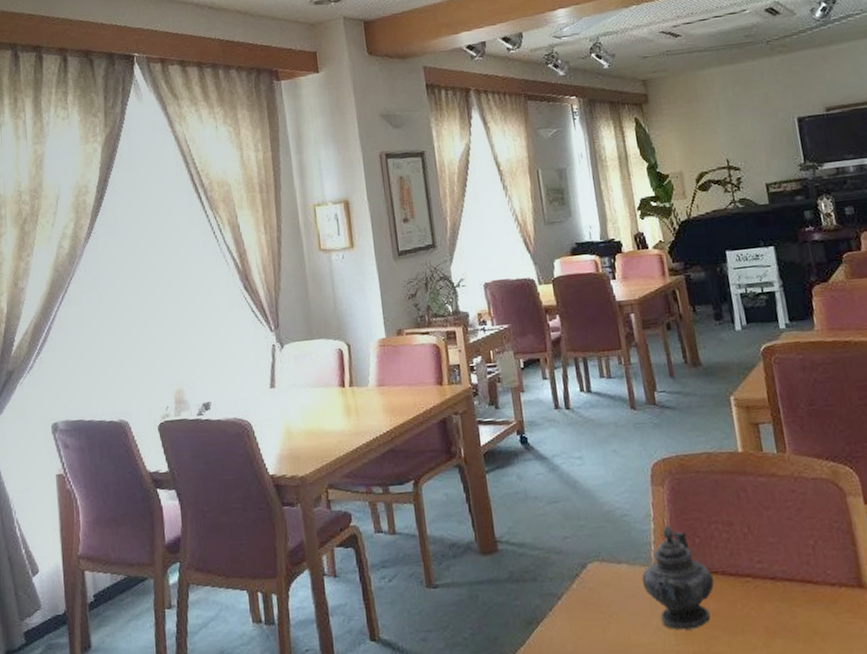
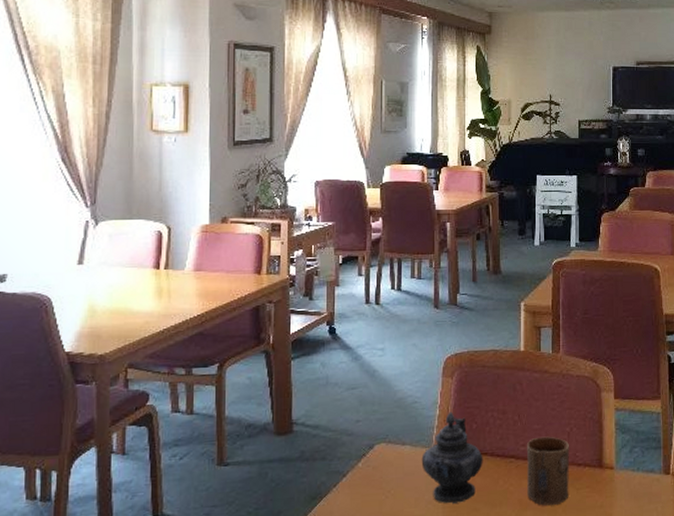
cup: none [762,551,826,634] -> present [526,436,570,506]

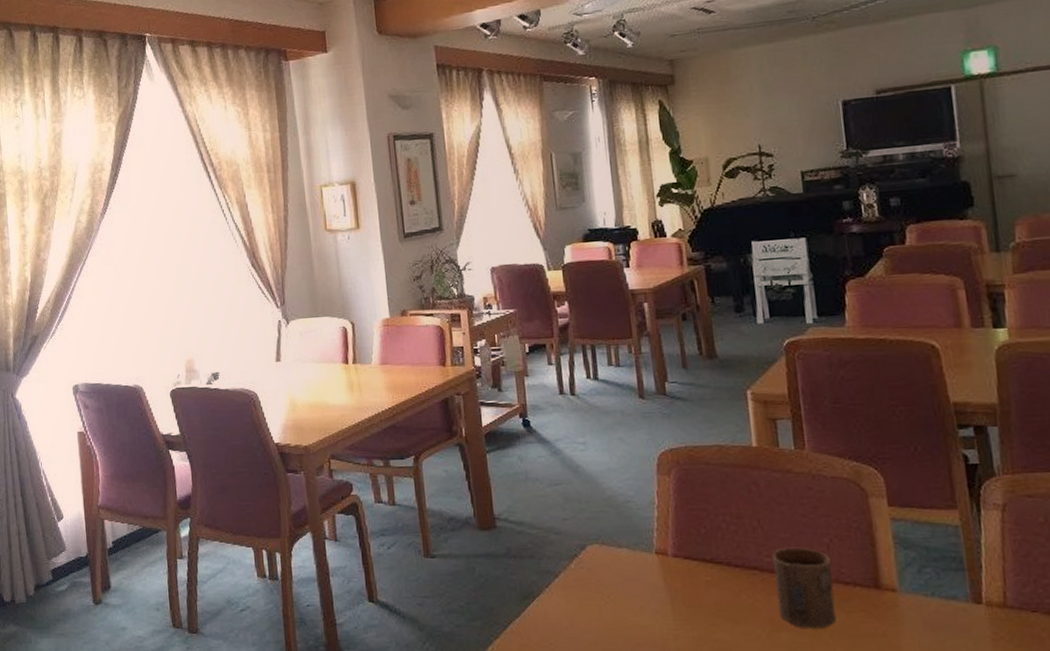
teapot: present [421,411,483,504] -> none [642,513,719,616]

